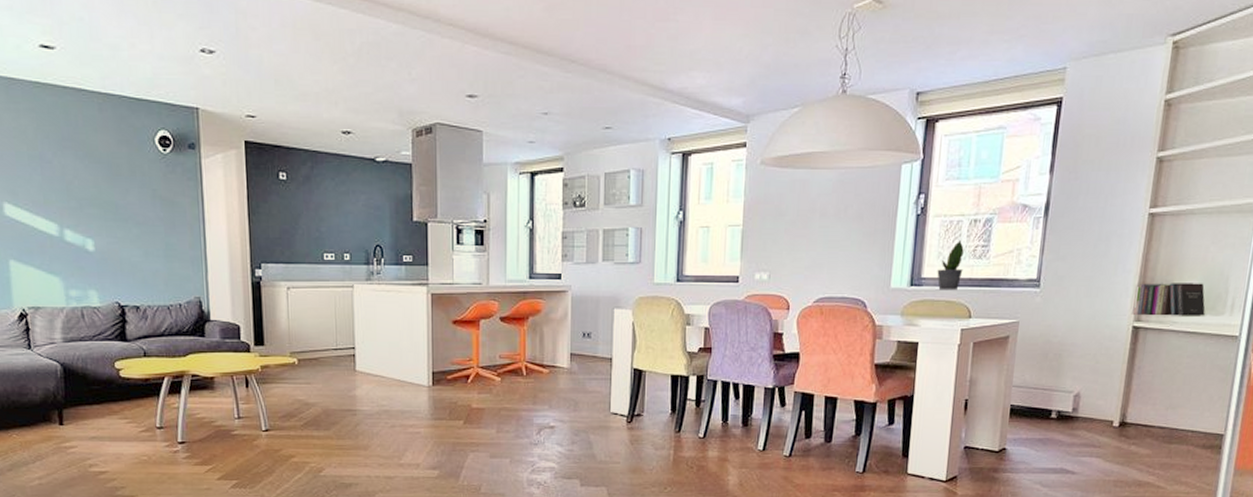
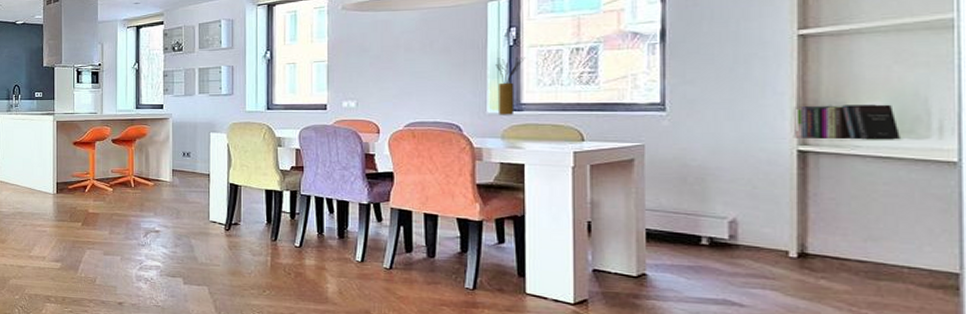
vase: none [900,227,930,290] -> present [496,57,525,115]
potted plant: present [937,241,964,291] -> none [538,68,569,115]

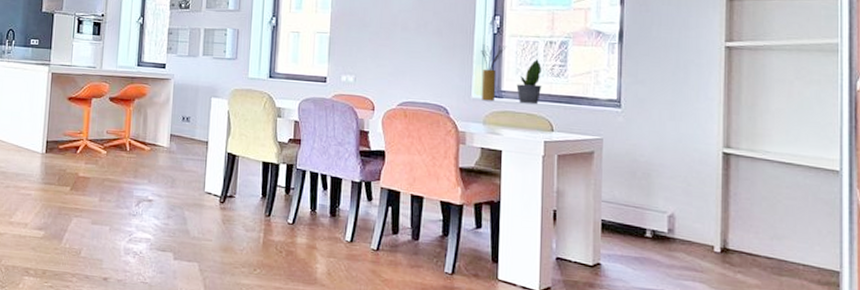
potted plant: none [538,68,569,115] -> present [516,59,542,105]
books: present [796,104,900,140] -> none [722,111,799,148]

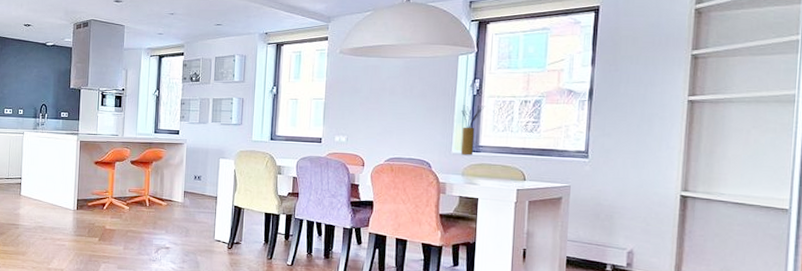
potted plant: present [516,59,542,105] -> none [493,117,517,157]

